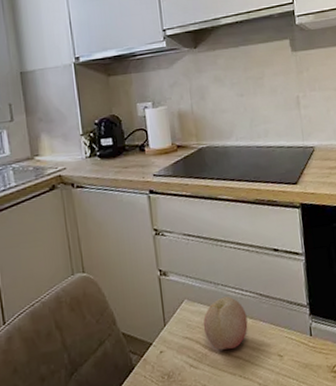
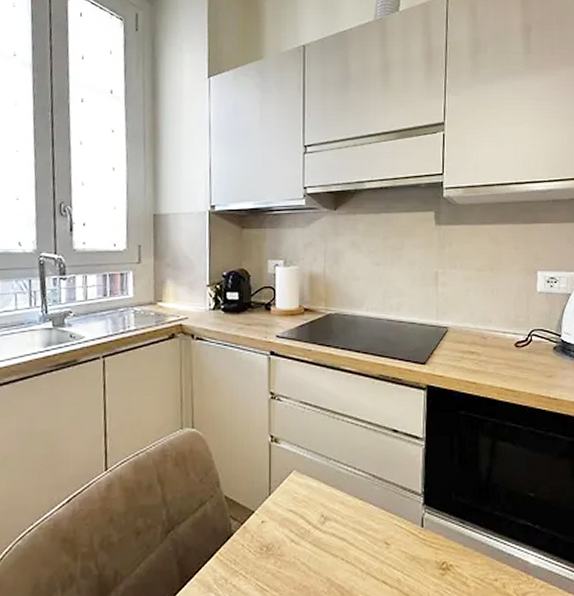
fruit: present [203,296,248,350] -> none [309,473,357,529]

